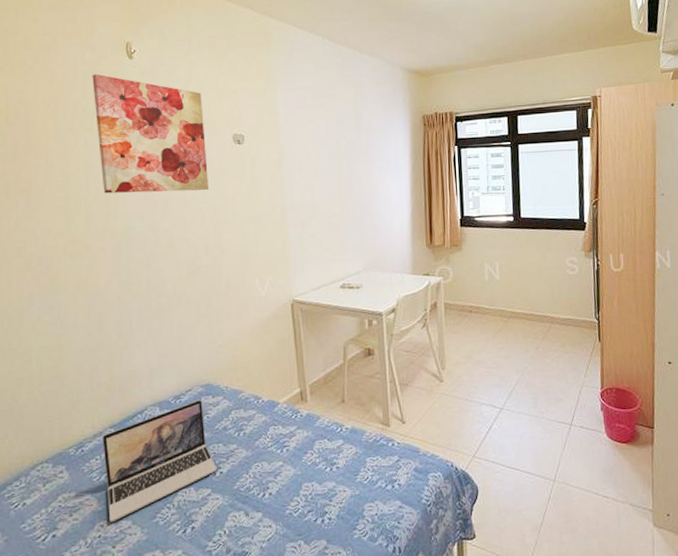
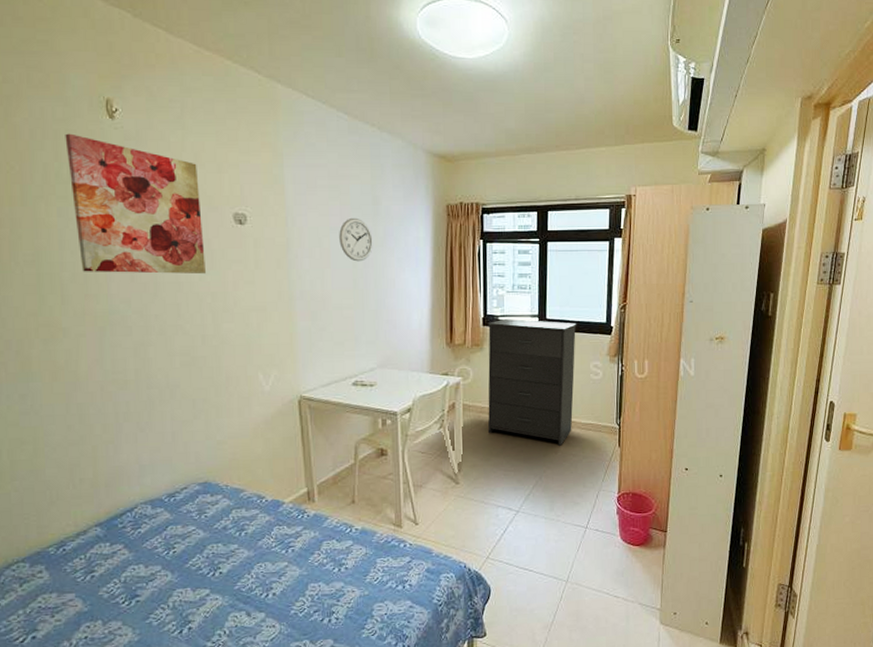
laptop: present [102,399,217,523] -> none [87,497,216,624]
wall clock: none [326,132,357,172] -> present [339,217,373,262]
dresser: none [465,219,552,342] -> present [488,319,577,446]

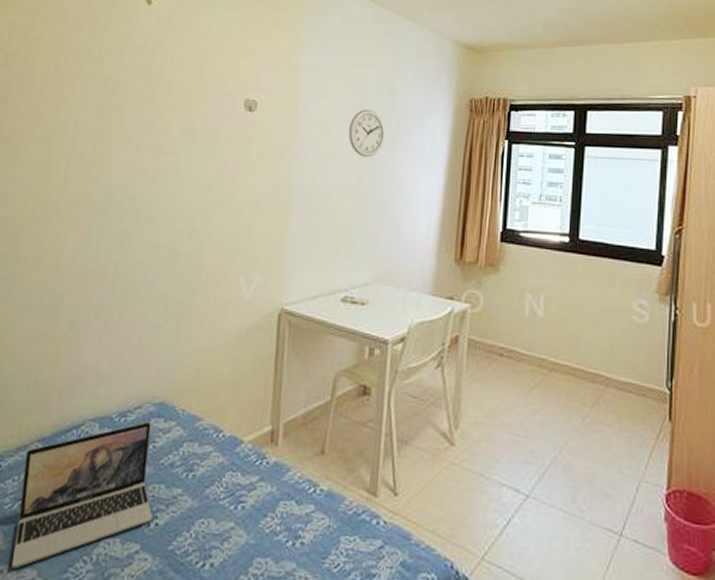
wall art: present [65,133,206,275] -> none [89,17,219,162]
laptop: none [87,497,216,624] -> present [11,421,153,569]
dresser: present [488,319,577,446] -> none [497,236,618,409]

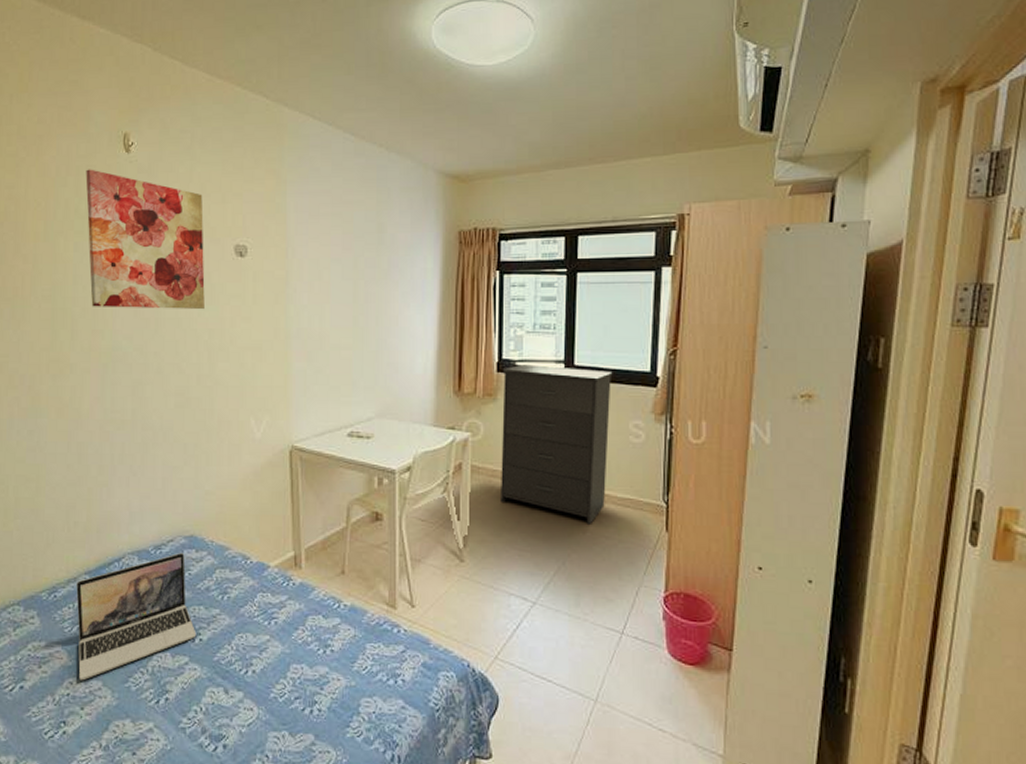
wall art: none [89,17,219,162] -> present [86,169,205,310]
wall clock: present [348,109,385,158] -> none [340,247,376,296]
dresser: none [497,236,618,409] -> present [501,365,613,524]

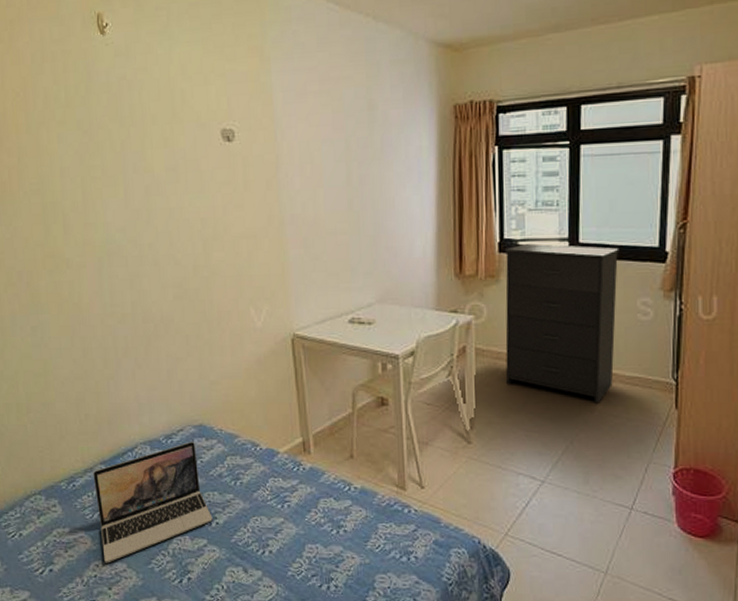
wall art: present [86,169,205,310] -> none [61,54,195,200]

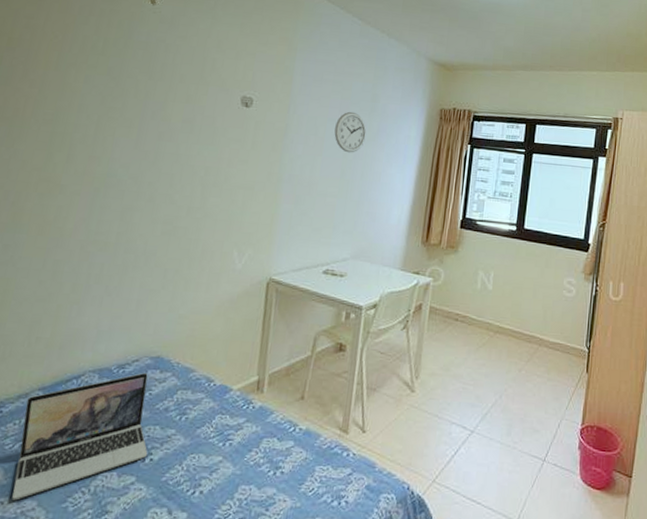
wall clock: none [331,126,369,179] -> present [334,111,367,153]
dresser: present [505,244,619,404] -> none [452,224,554,364]

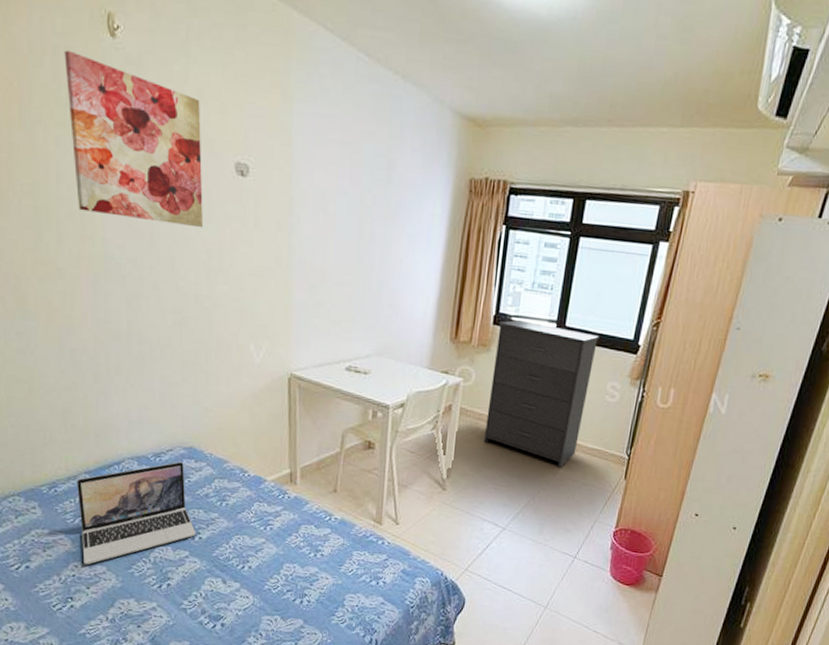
wall art: none [92,12,218,149] -> present [64,50,203,228]
wall clock: present [334,111,367,153] -> none [346,182,383,235]
dresser: none [452,224,554,364] -> present [484,320,600,468]

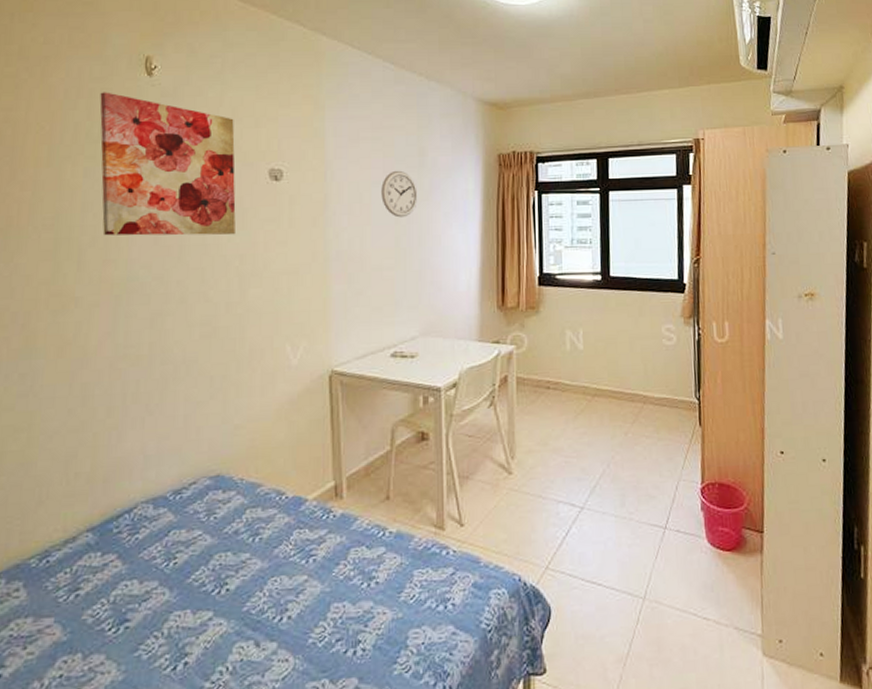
laptop: present [77,461,196,565] -> none [75,494,223,657]
wall clock: none [346,182,383,235] -> present [381,170,418,218]
dresser: present [484,320,600,468] -> none [545,277,645,426]

